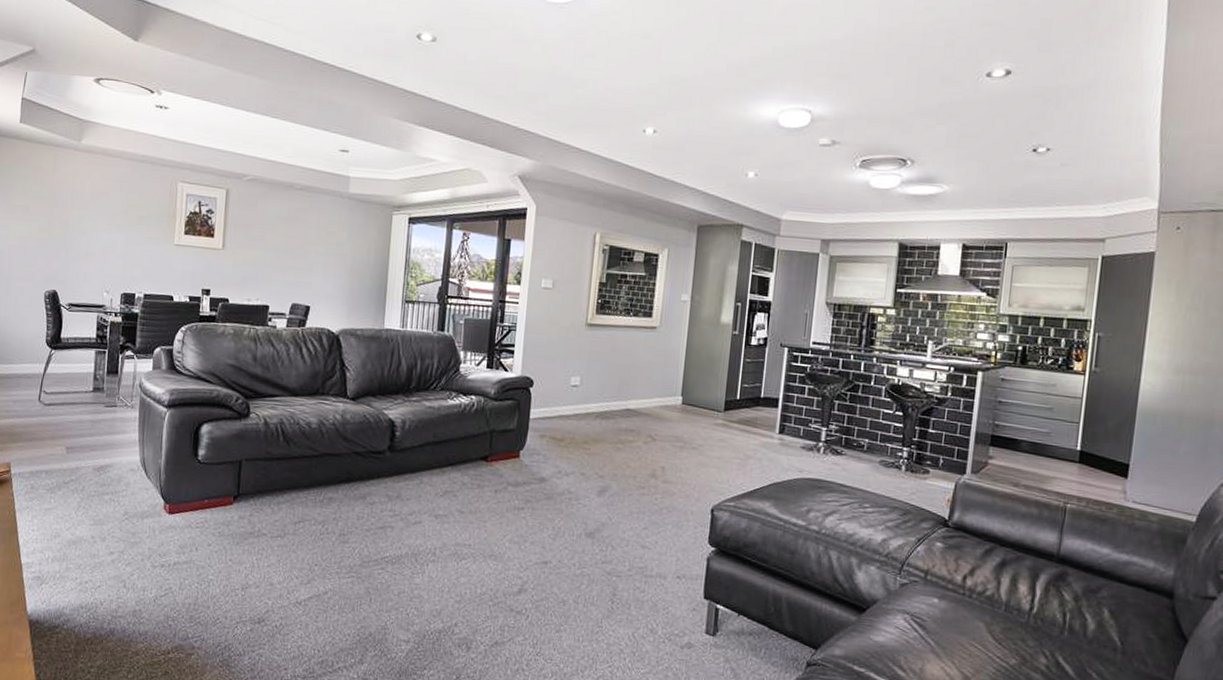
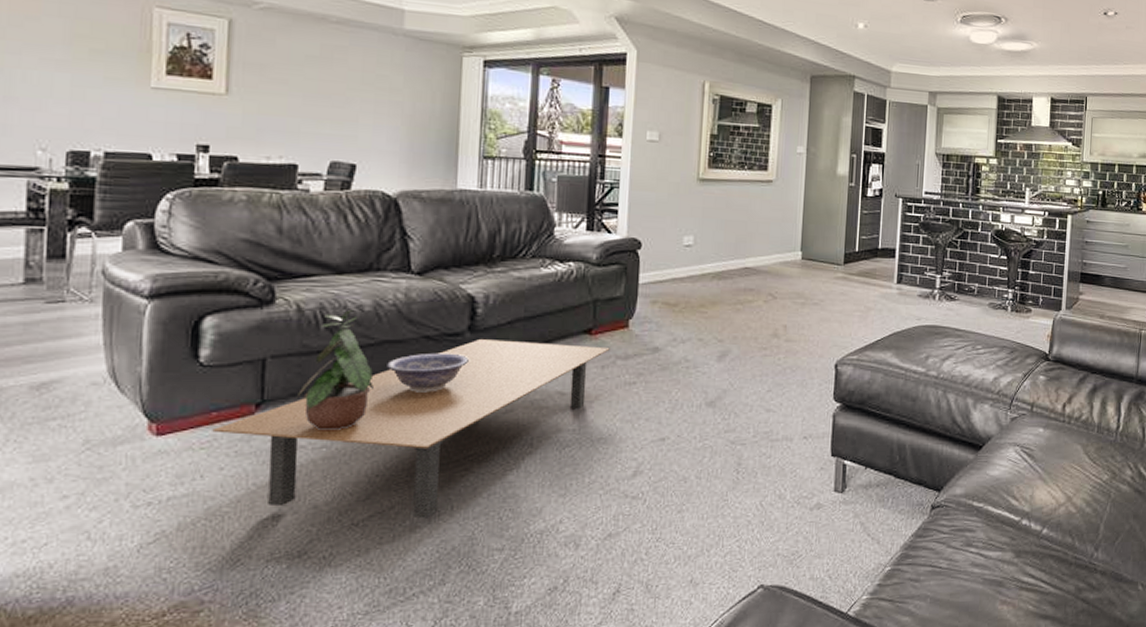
coffee table: none [204,457,503,606] -> present [212,338,610,519]
potted plant: none [263,426,316,525] -> present [298,310,374,431]
decorative bowl: none [326,466,388,500] -> present [387,352,469,392]

